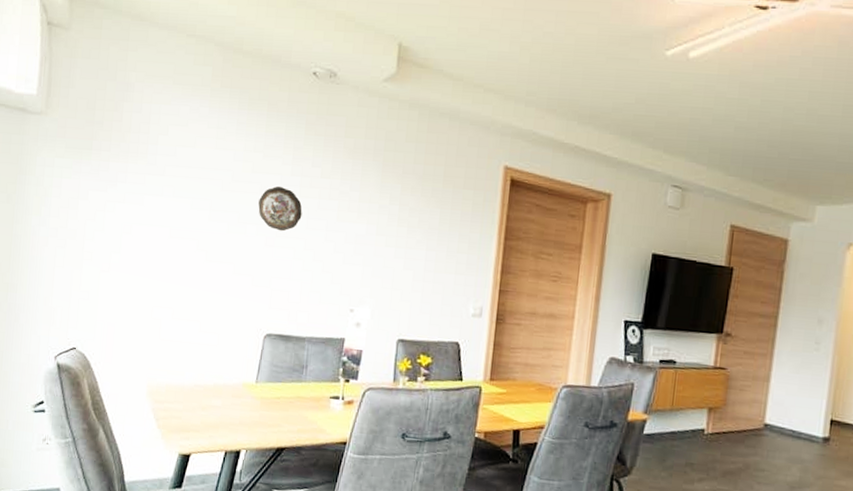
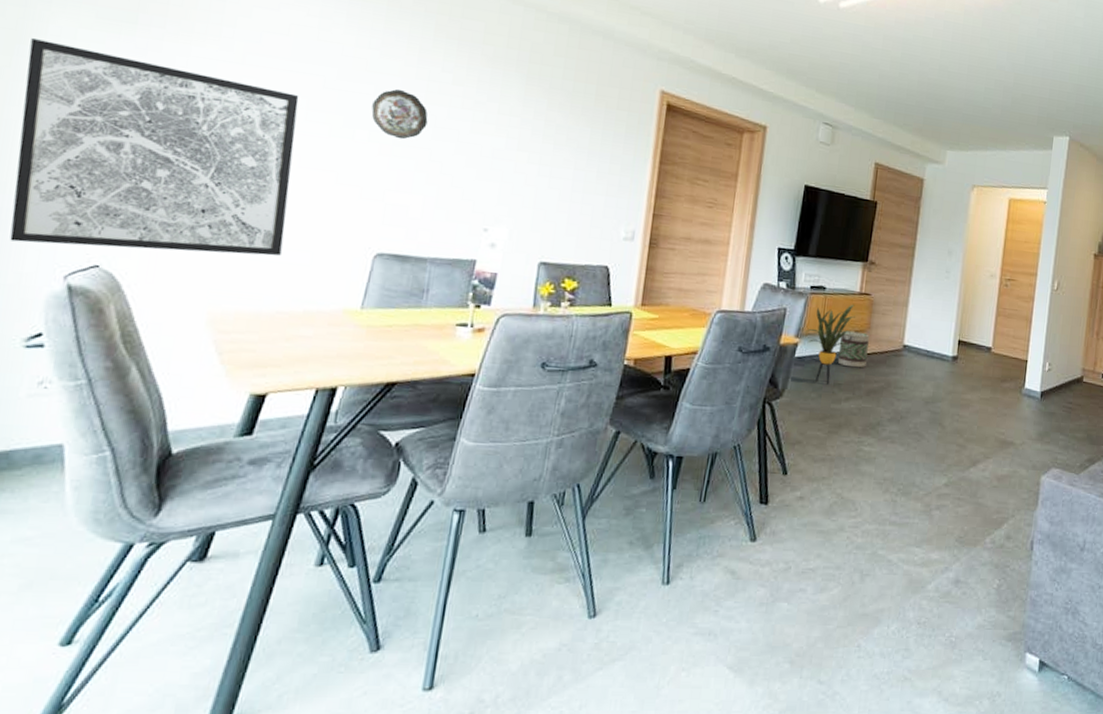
wall art: none [21,169,204,338] -> present [9,38,299,256]
house plant: none [653,379,710,464] -> present [804,304,856,385]
basket: none [689,407,725,448] -> present [837,330,869,368]

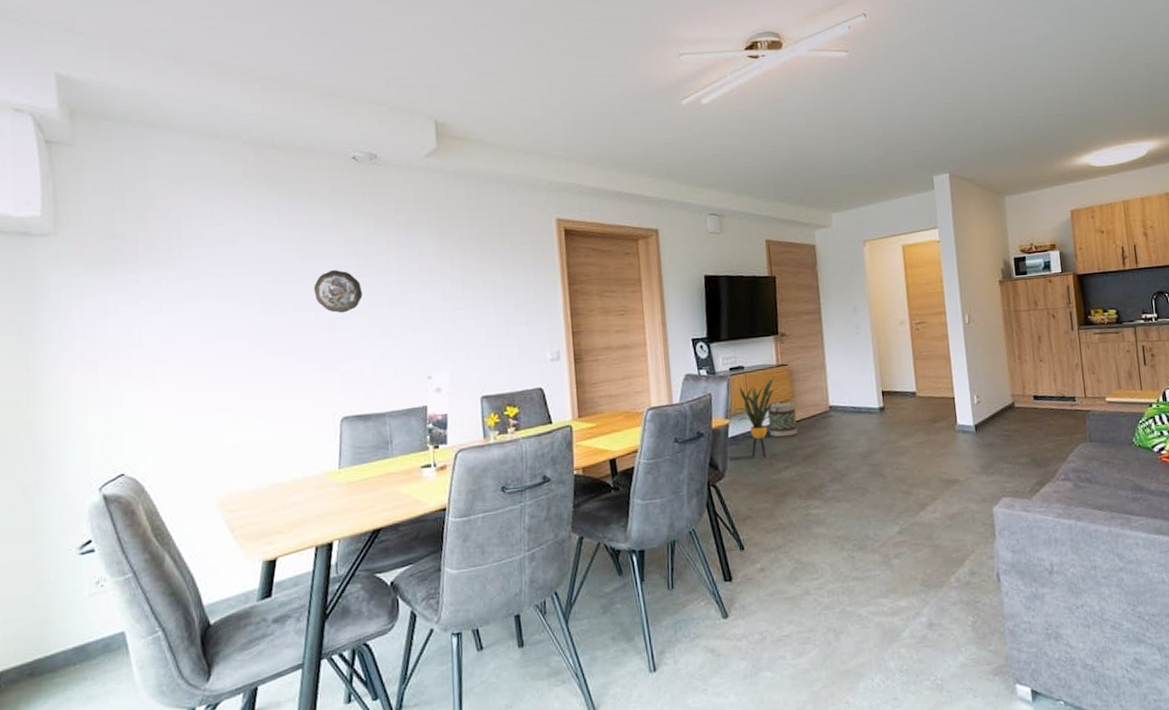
wall art: present [9,38,299,256] -> none [39,293,265,467]

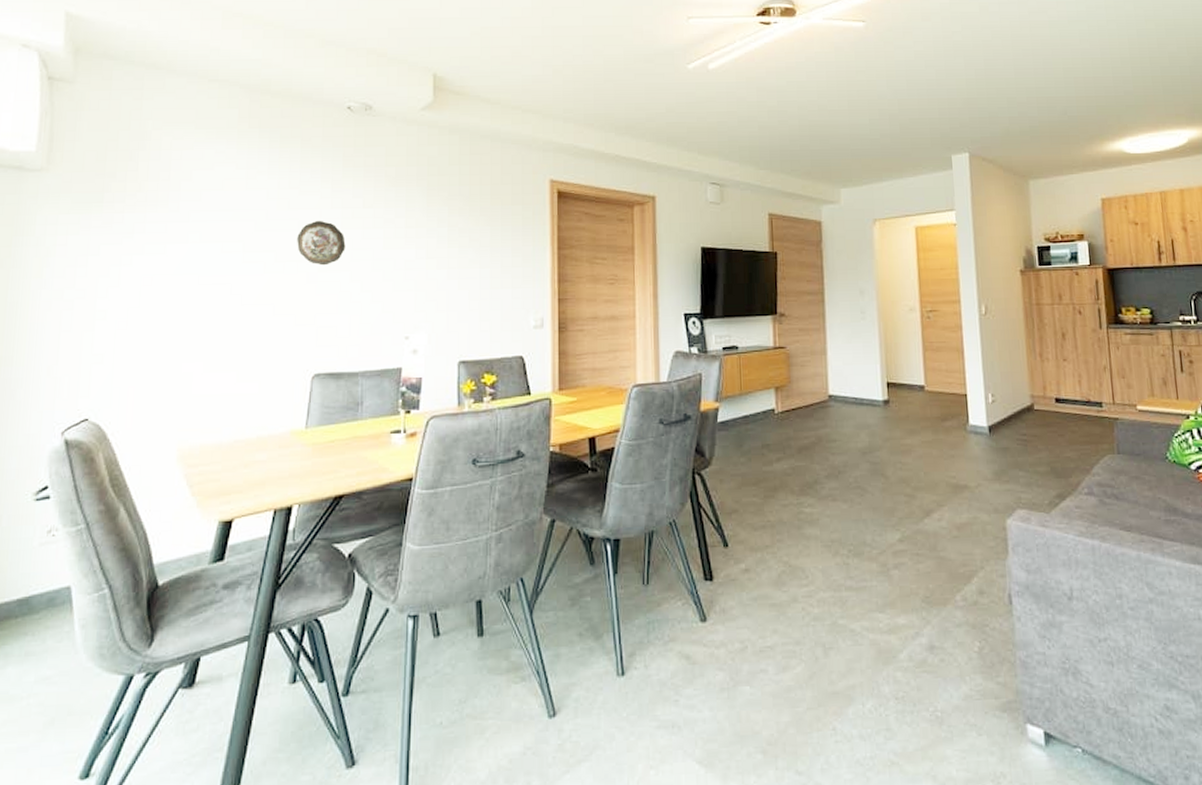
house plant: present [732,377,779,458] -> none [723,359,774,447]
basket: present [767,402,797,438] -> none [761,387,793,426]

